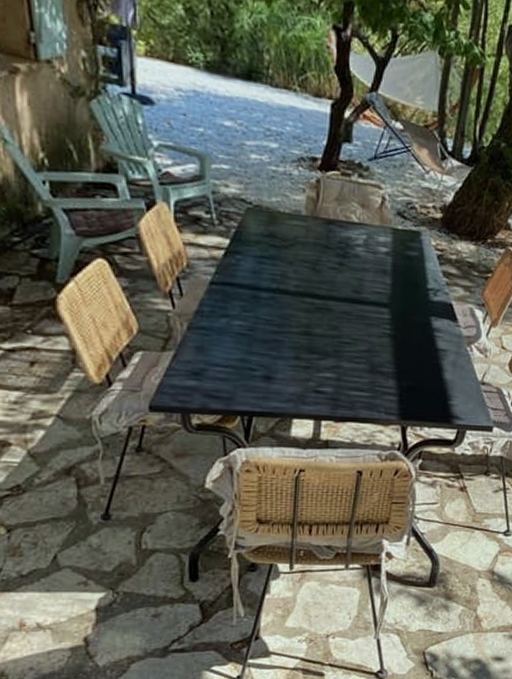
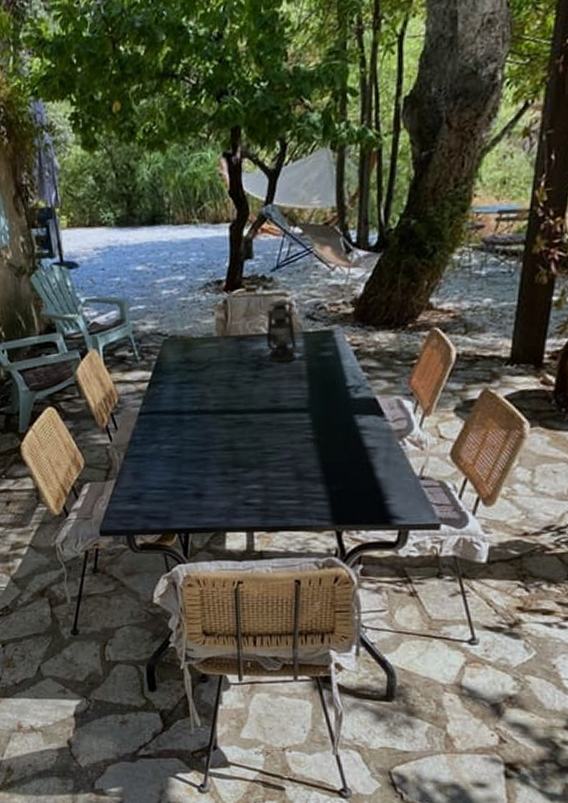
lantern: none [355,191,394,255] -> present [266,299,304,363]

